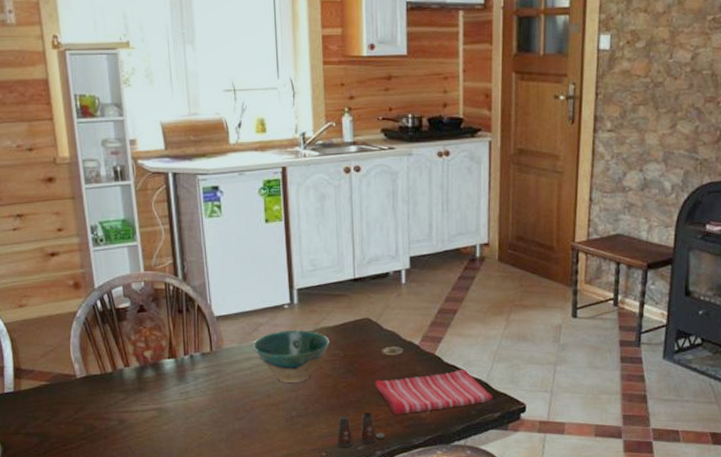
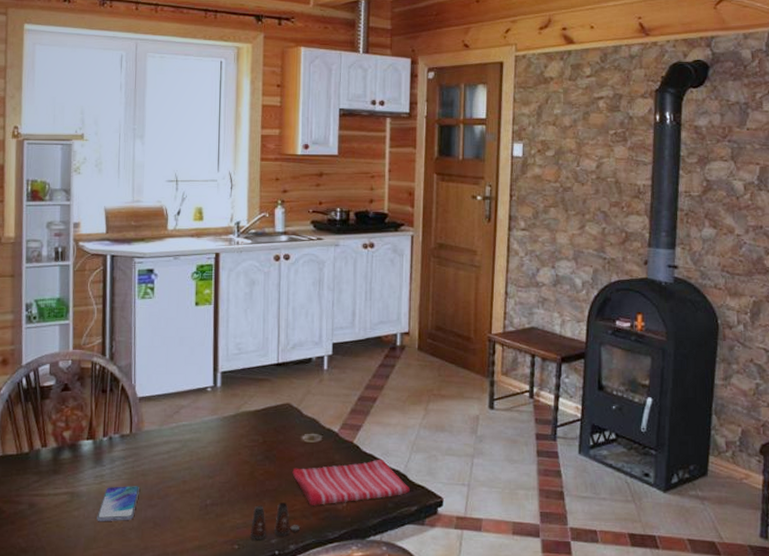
smartphone: none [186,401,226,435] -> present [97,486,141,522]
bowl: present [253,329,330,383] -> none [173,413,250,468]

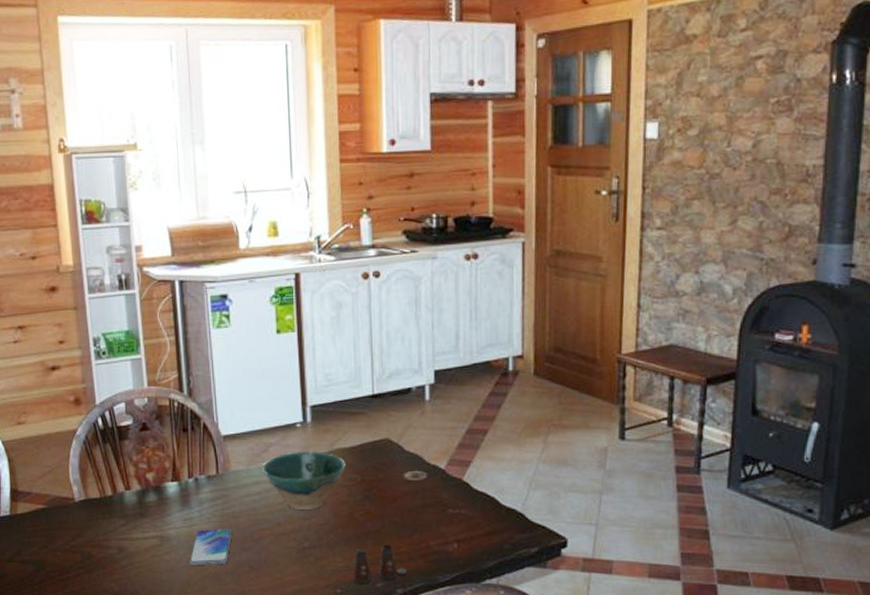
bowl: none [173,413,250,468] -> present [262,450,346,510]
dish towel: present [292,459,410,505] -> none [395,497,529,547]

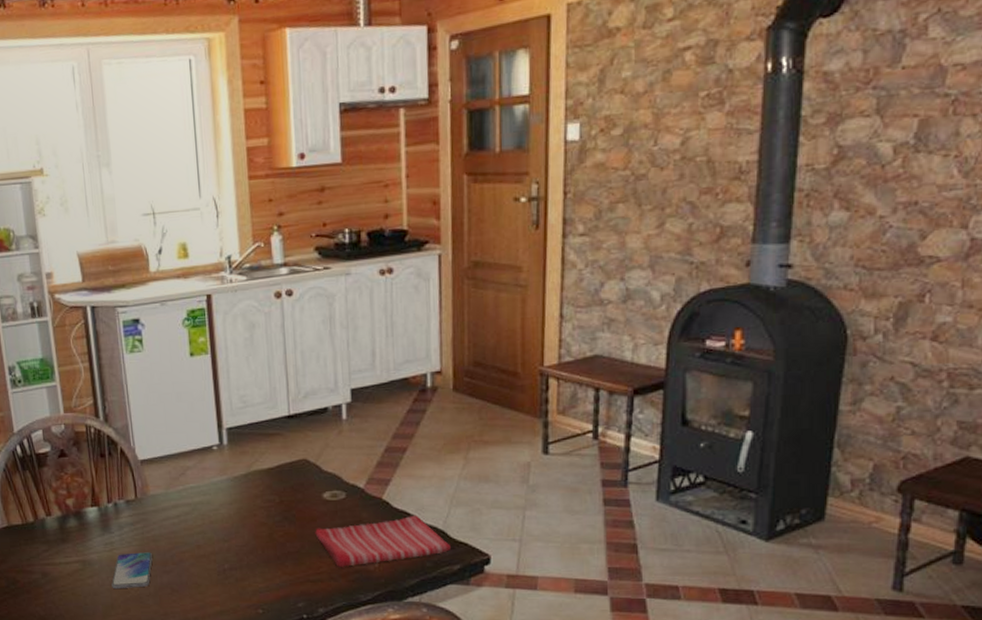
bowl: present [262,450,346,510] -> none [180,473,264,532]
salt shaker: present [353,545,407,584] -> none [274,565,328,604]
dish towel: none [395,497,529,547] -> present [315,515,451,567]

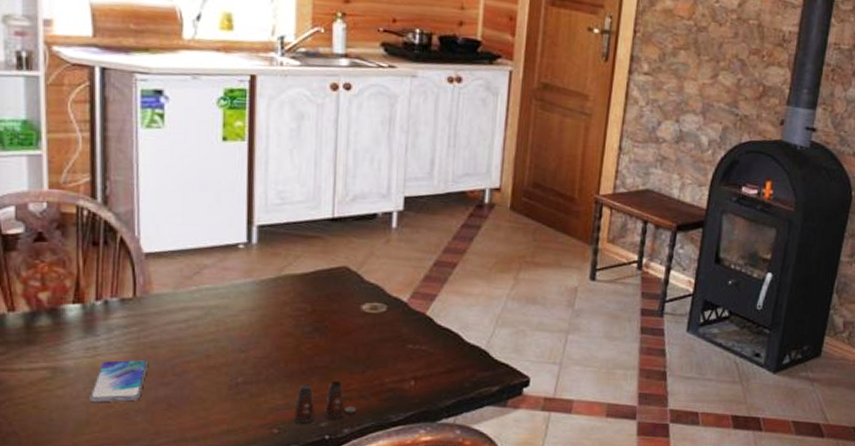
salt shaker: none [274,565,328,604] -> present [294,381,356,424]
dish towel: present [315,515,451,567] -> none [348,333,492,385]

